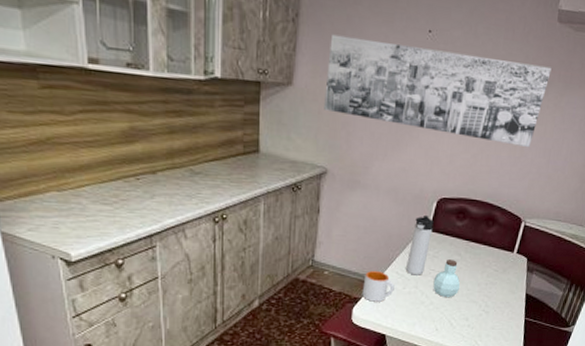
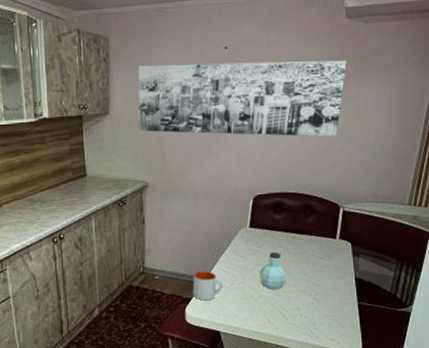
thermos bottle: present [406,216,434,276] -> none [231,213,253,271]

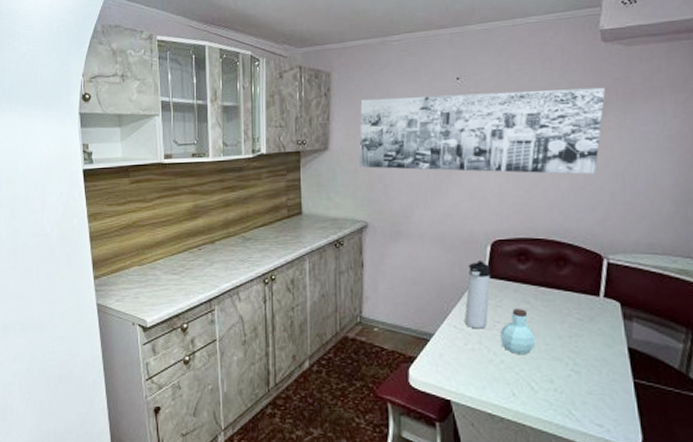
mug: present [192,270,223,301] -> none [417,325,454,361]
thermos bottle: none [231,213,253,271] -> present [465,261,491,329]

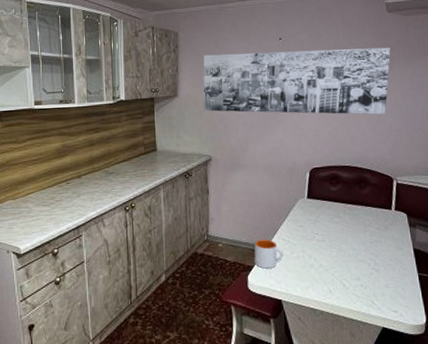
mug: none [417,325,454,361] -> present [254,239,283,269]
thermos bottle: present [465,261,491,329] -> none [291,185,310,240]
jar: present [500,309,536,355] -> none [319,222,346,260]

